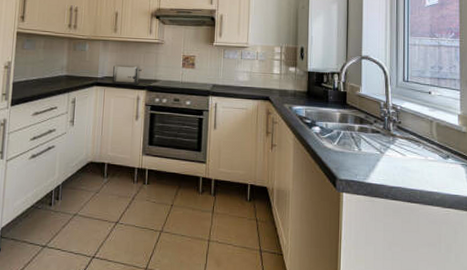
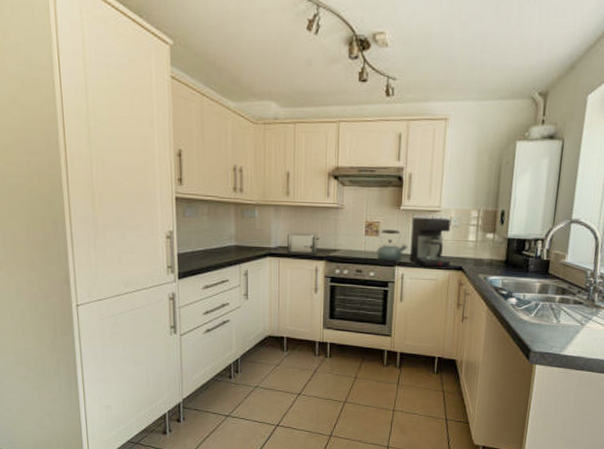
kettle: none [192,63,221,92] -> present [376,229,409,262]
coffee maker: none [221,52,259,97] -> present [409,217,451,267]

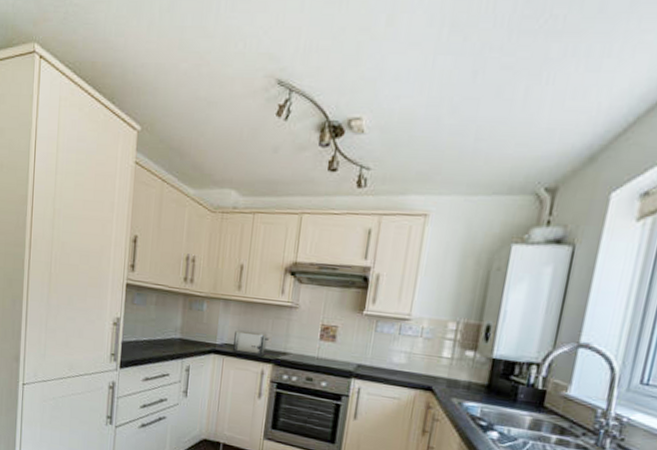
kettle: present [376,229,409,262] -> none [331,335,369,373]
coffee maker: present [409,217,451,267] -> none [368,323,423,386]

